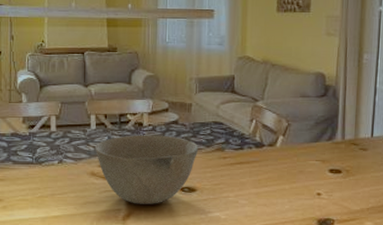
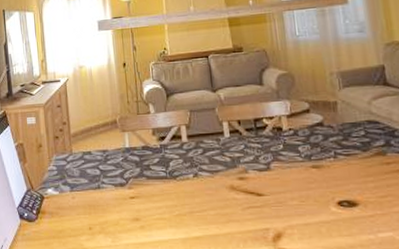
bowl: present [94,135,199,204] -> none [231,140,354,222]

